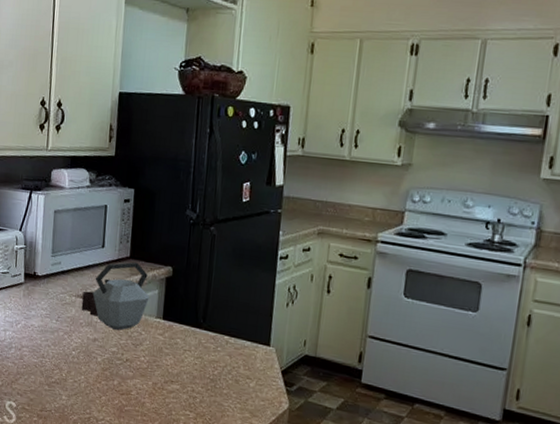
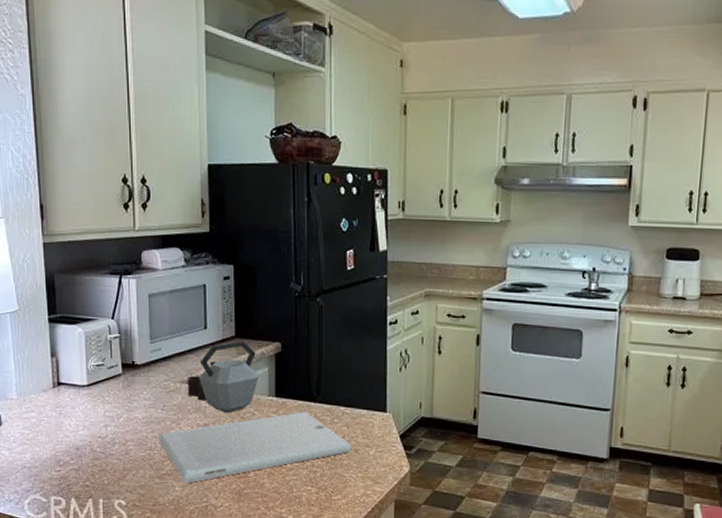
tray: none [51,336,233,394] -> present [159,411,353,484]

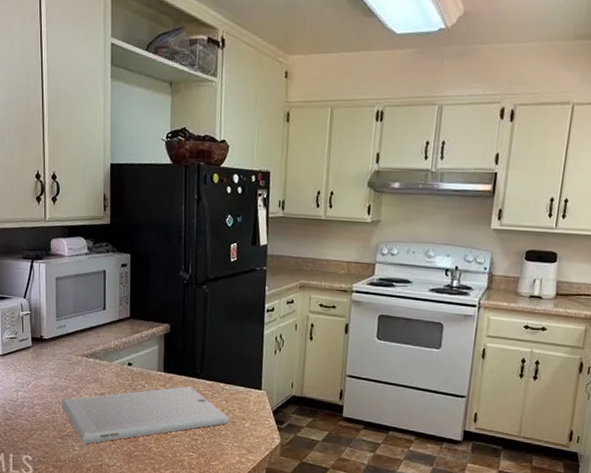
kettle: present [188,341,259,413] -> none [87,321,150,384]

